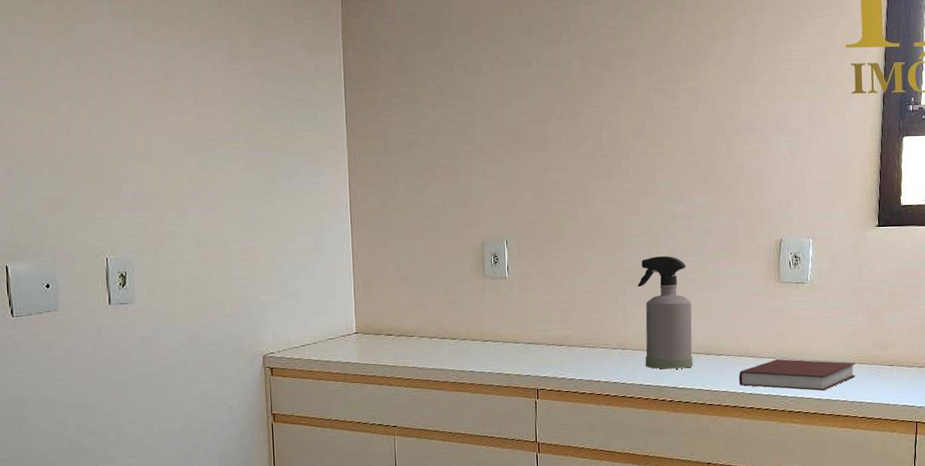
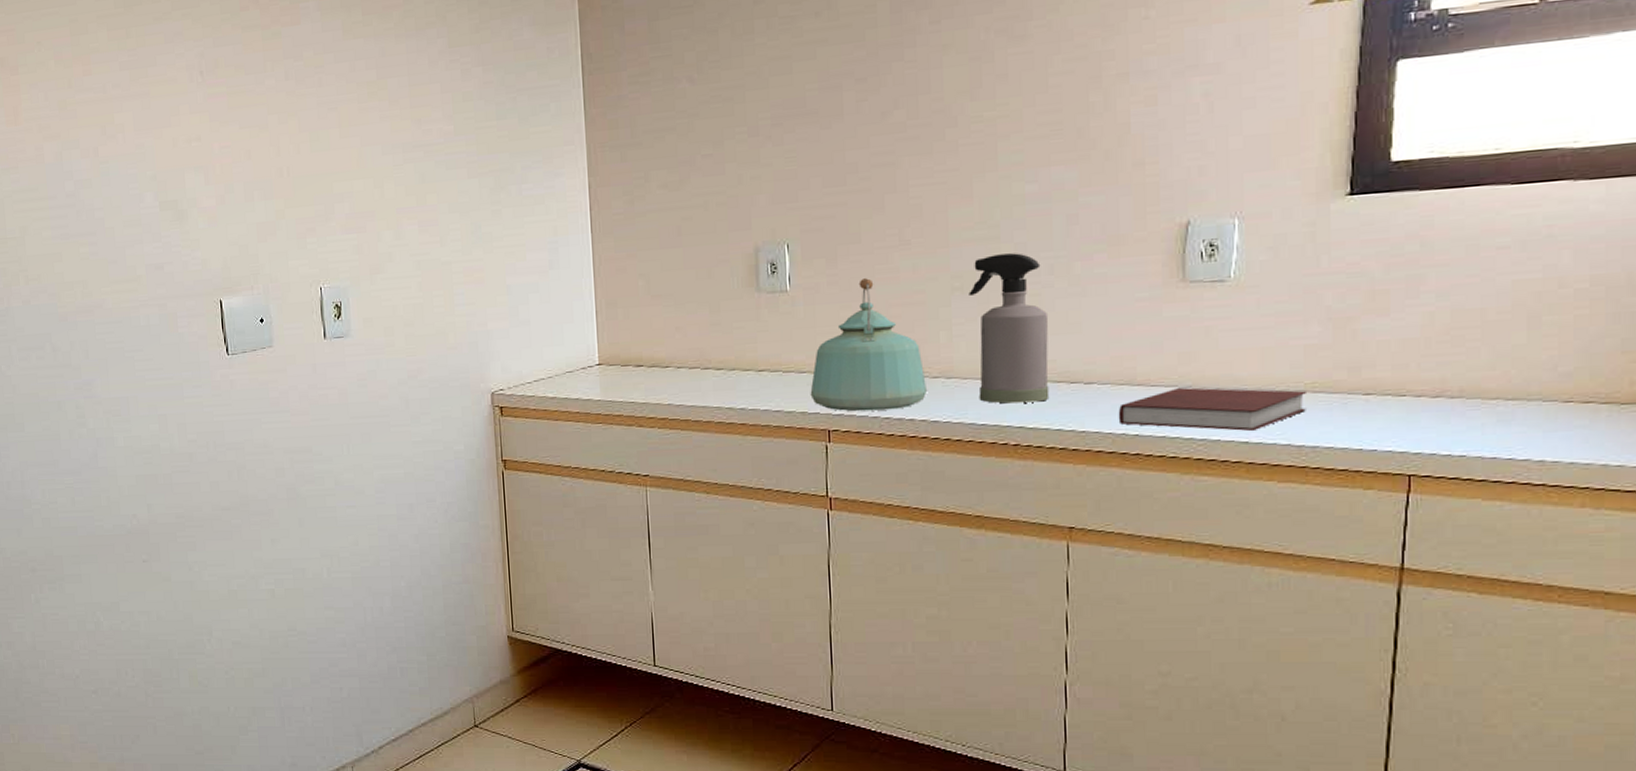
kettle: none [523,270,609,375] -> present [810,278,928,412]

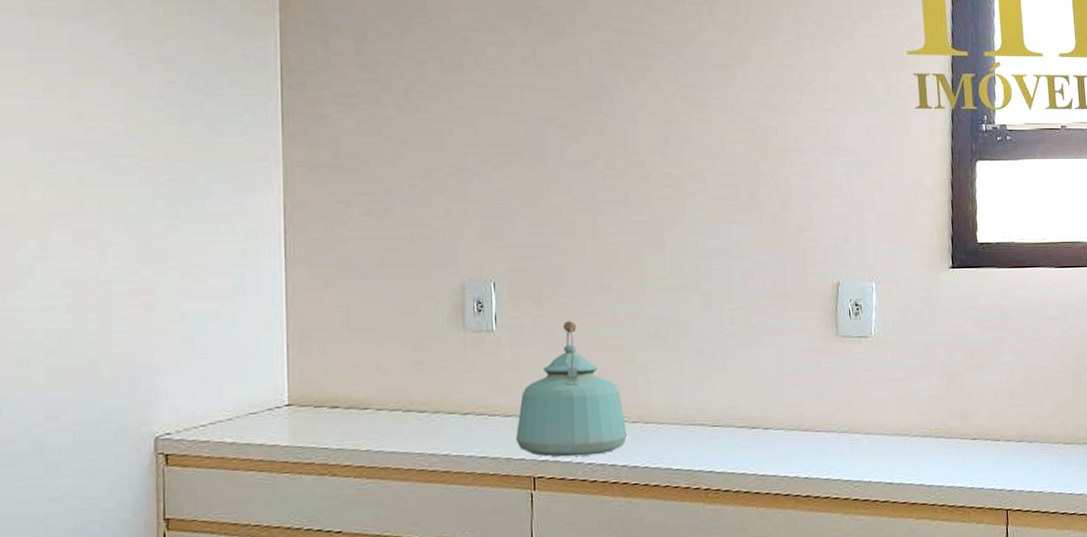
spray bottle: present [969,253,1050,404] -> none [663,303,734,448]
notebook: present [1118,387,1308,431] -> none [791,433,933,473]

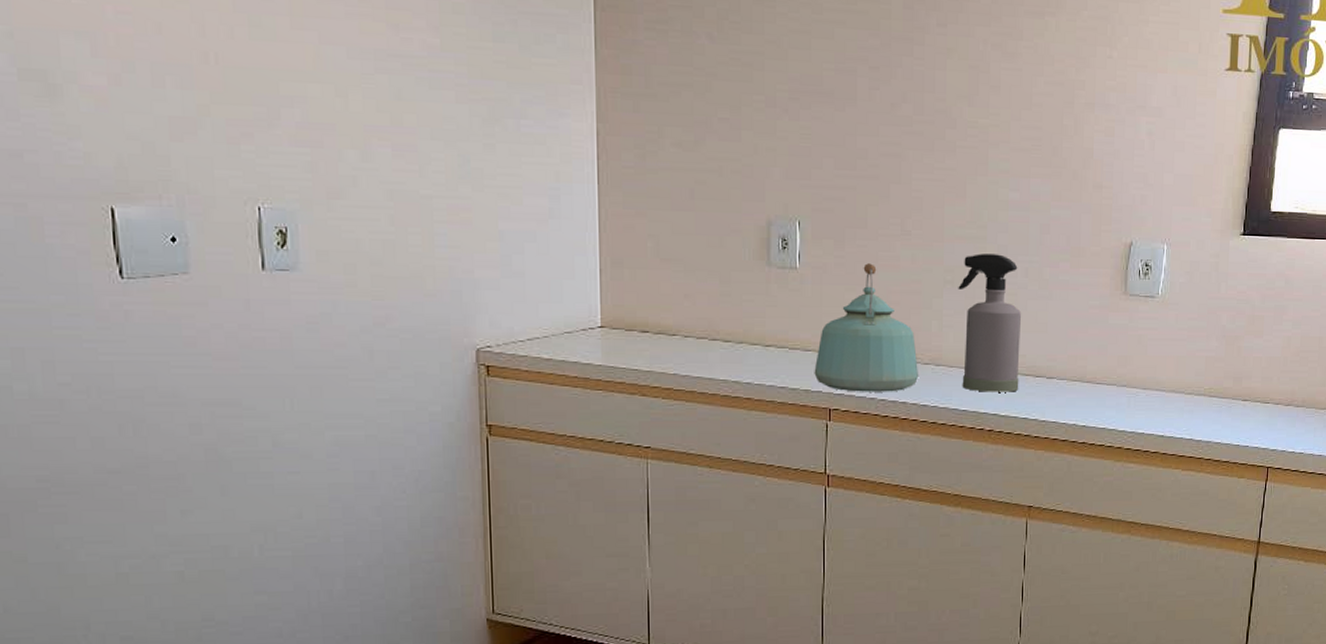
spray bottle: none [663,303,734,448] -> present [958,254,1022,392]

